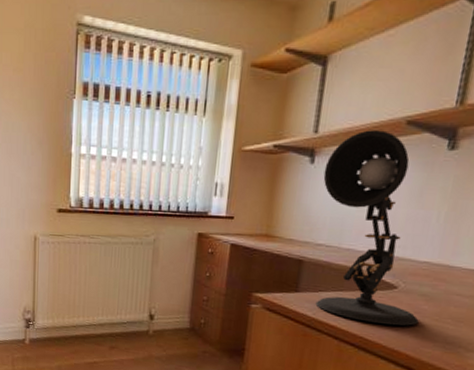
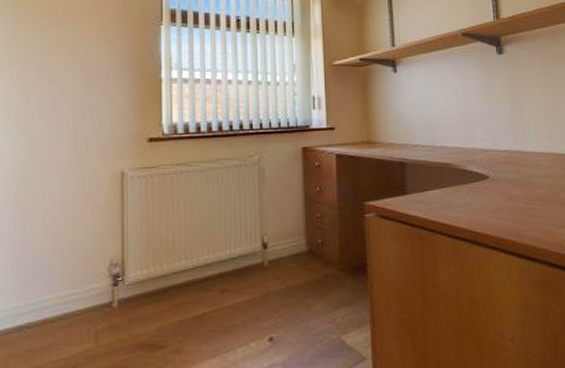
desk lamp: present [315,130,419,326] -> none [406,41,514,215]

